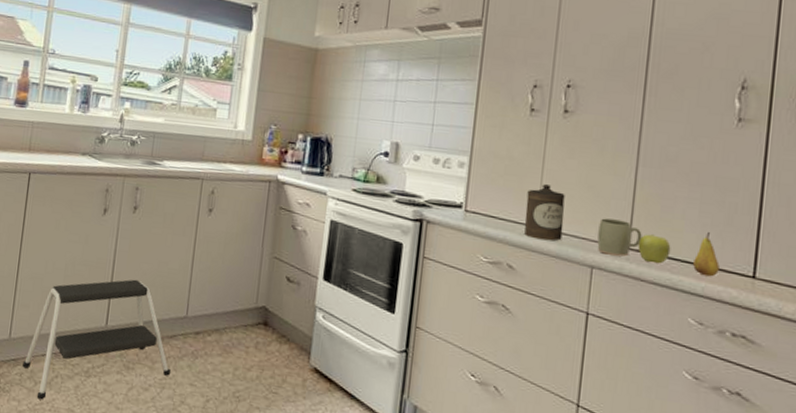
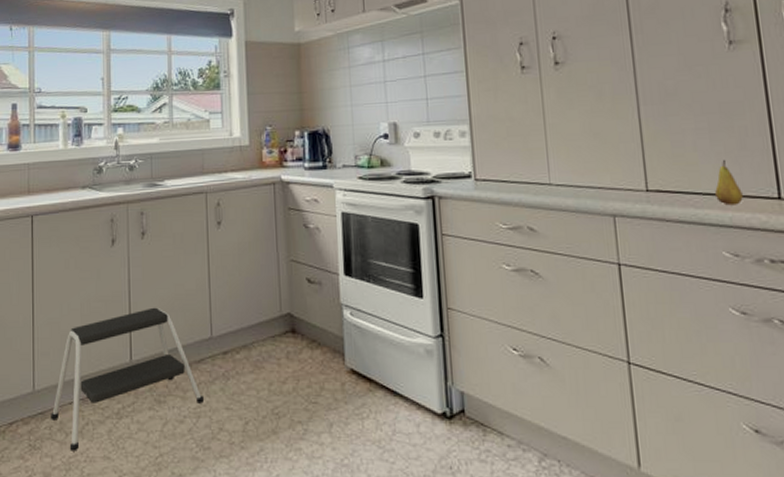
canister: present [524,184,565,242] -> none [534,139,578,197]
mug: present [597,218,642,257] -> none [611,163,658,200]
fruit: present [637,234,671,264] -> none [655,172,690,202]

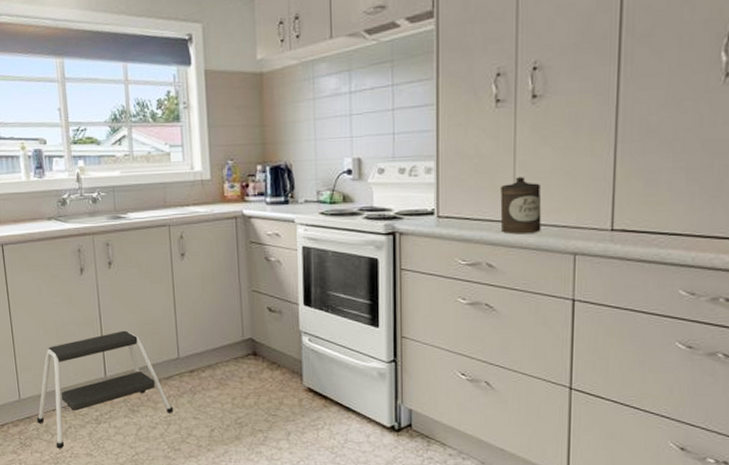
canister: none [534,139,578,197] -> present [500,177,542,235]
fruit: present [715,160,743,206] -> none [682,201,710,246]

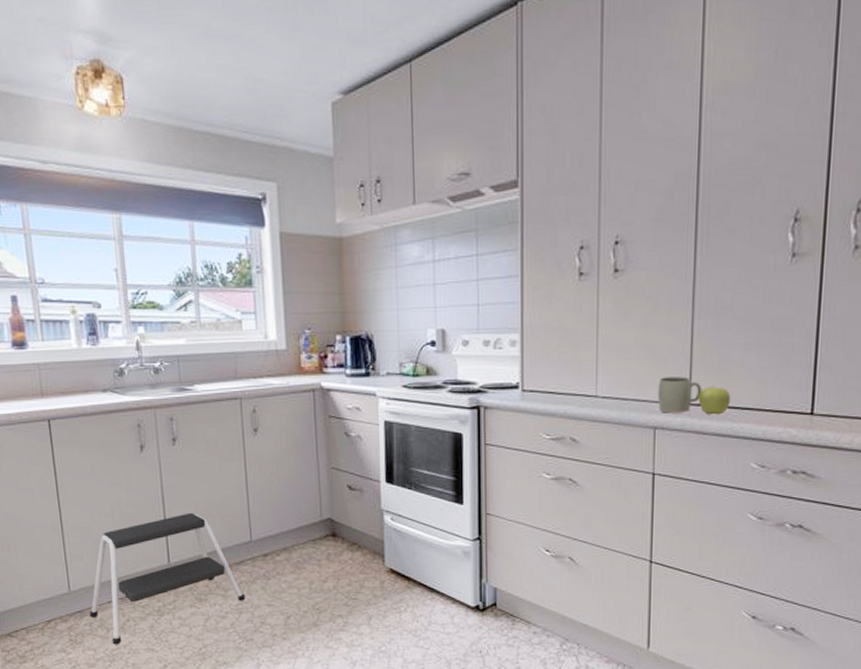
canister: present [500,177,542,235] -> none [583,351,623,409]
mug: none [577,202,626,239] -> present [657,377,702,413]
fruit: none [621,212,657,241] -> present [698,386,731,415]

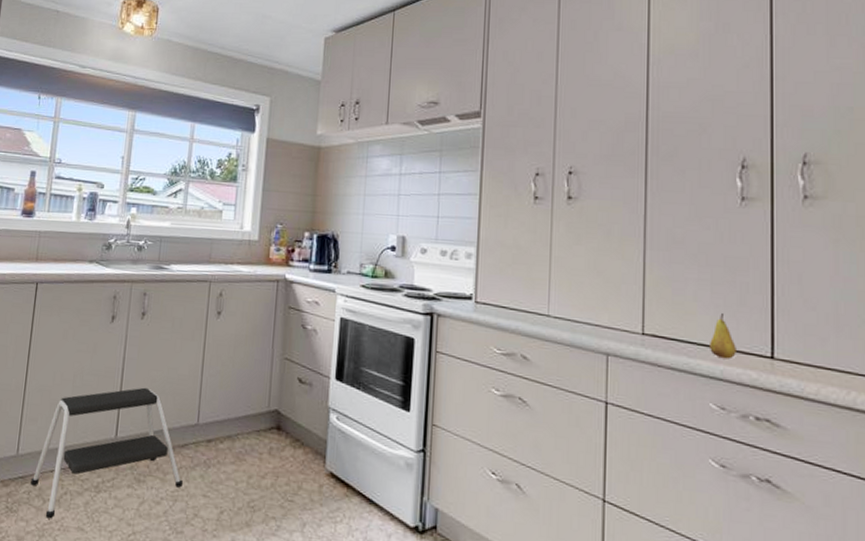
mug: present [657,377,702,413] -> none [609,303,655,342]
fruit: present [698,386,731,415] -> none [652,318,686,349]
fruit: none [753,376,779,420] -> present [710,314,736,360]

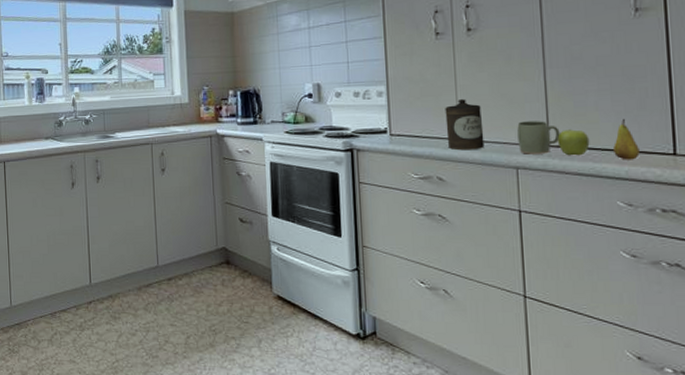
step stool: present [31,387,183,519] -> none [26,240,152,355]
canister: none [536,272,576,330] -> present [445,99,485,151]
mug: none [609,303,655,342] -> present [516,121,560,154]
fruit: none [652,318,686,349] -> present [557,129,590,156]

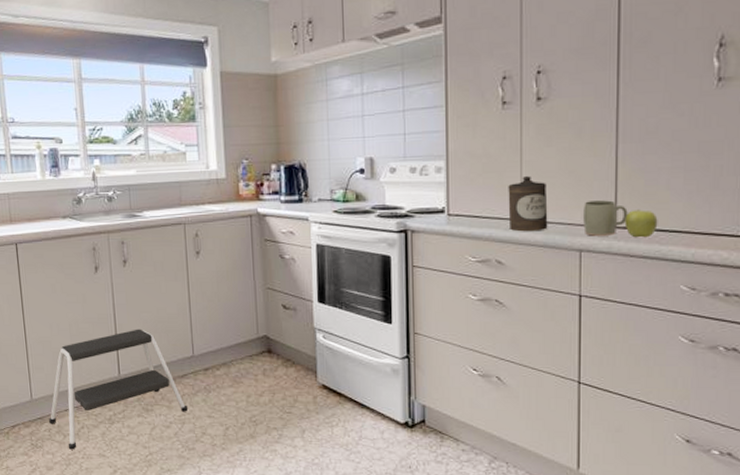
step stool: none [26,240,152,355] -> present [49,329,188,450]
fruit: present [613,119,640,160] -> none [682,199,708,243]

